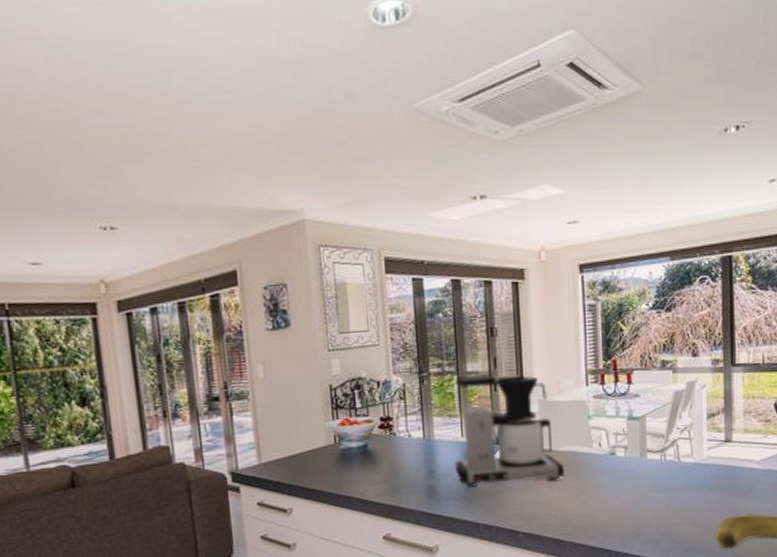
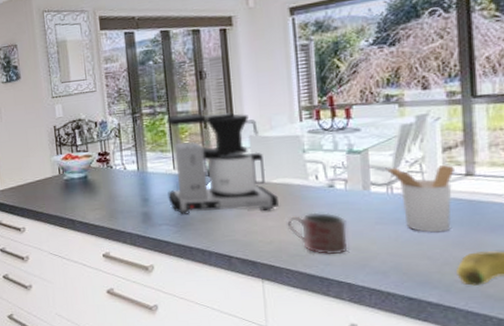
mug: none [572,481,626,526] -> present [287,212,347,255]
utensil holder: none [660,431,716,499] -> present [385,164,454,233]

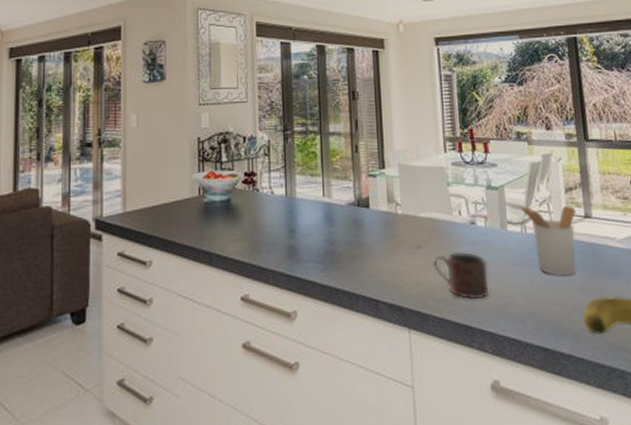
coffee maker: present [166,112,279,215] -> none [316,136,425,250]

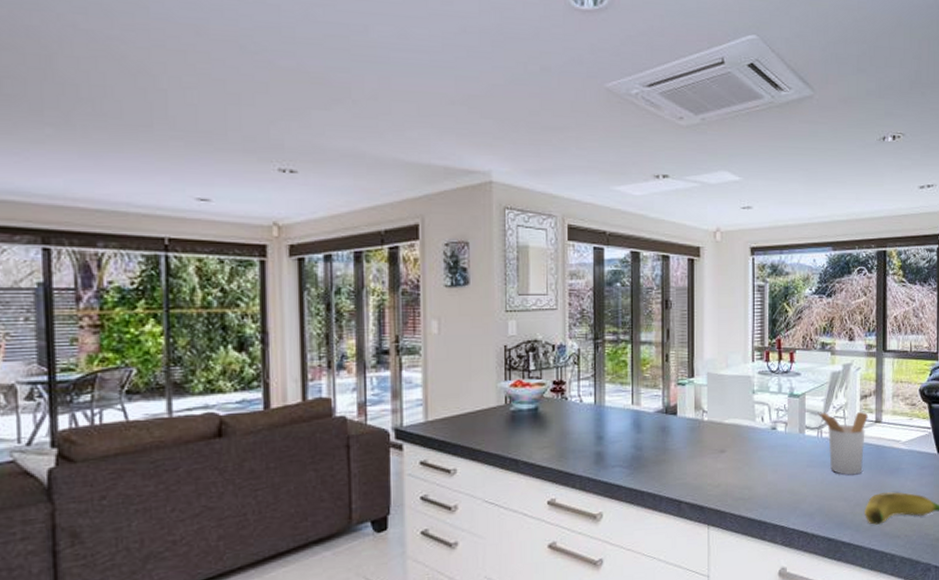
mug: present [433,251,489,300] -> none [734,454,784,498]

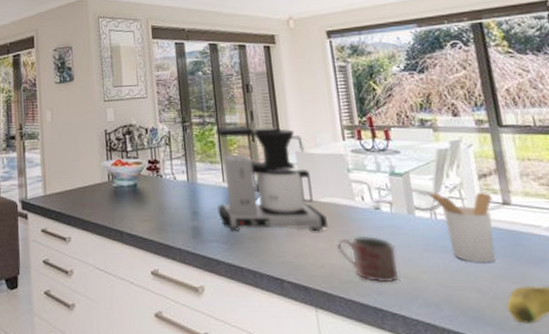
coffee maker: none [624,345,728,455] -> present [215,126,328,232]
mug: none [734,454,784,498] -> present [337,235,398,283]

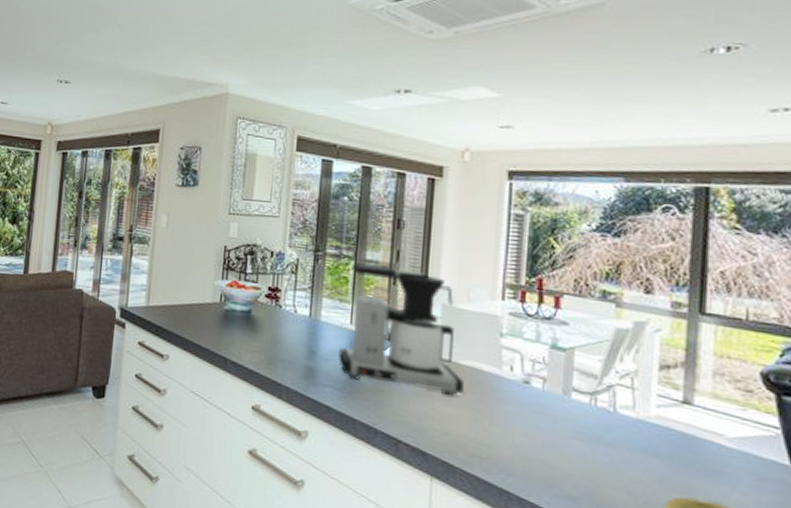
mug: present [337,235,398,283] -> none [469,408,538,466]
utensil holder: present [427,191,496,263] -> none [591,375,670,465]

